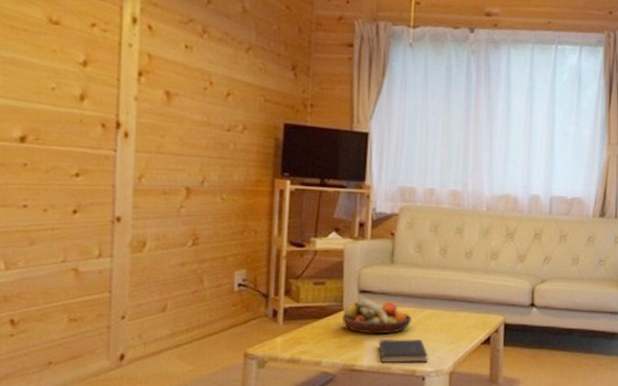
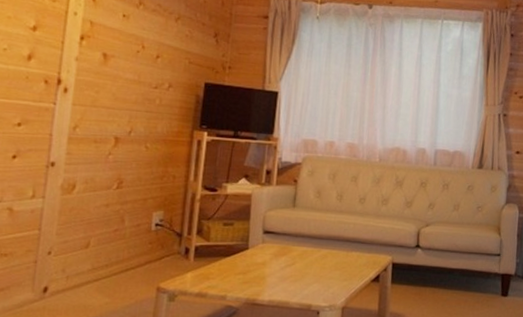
fruit bowl: present [341,299,412,335] -> none [247,239,310,272]
hardcover book: present [378,339,428,363] -> none [278,276,323,298]

